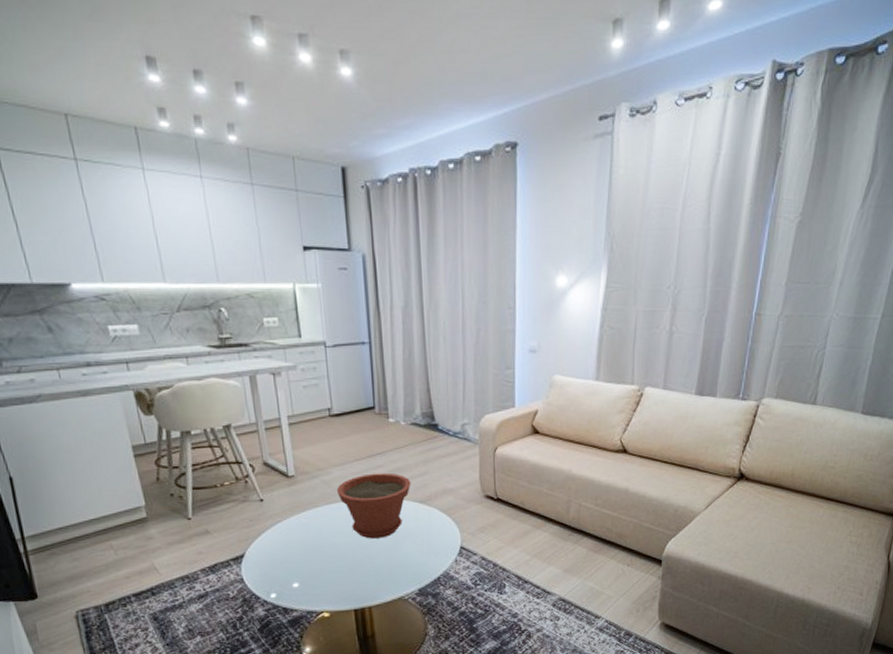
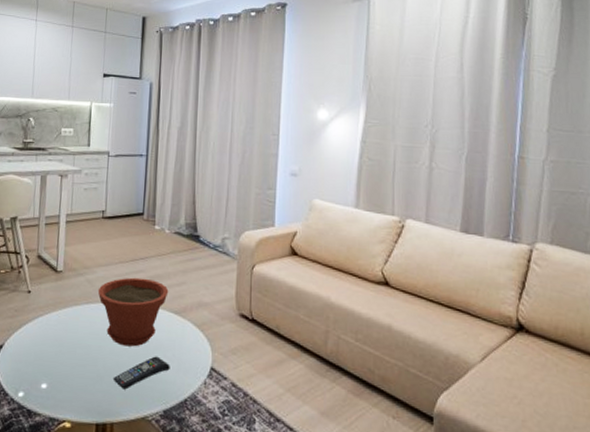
remote control: none [365,544,421,577] -> present [113,356,170,390]

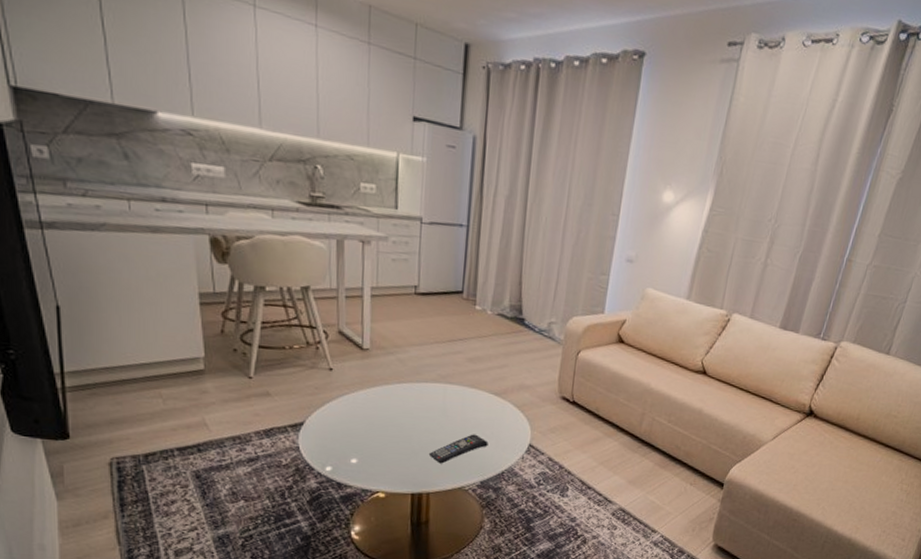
plant pot: present [97,277,169,347] -> none [410,358,489,425]

